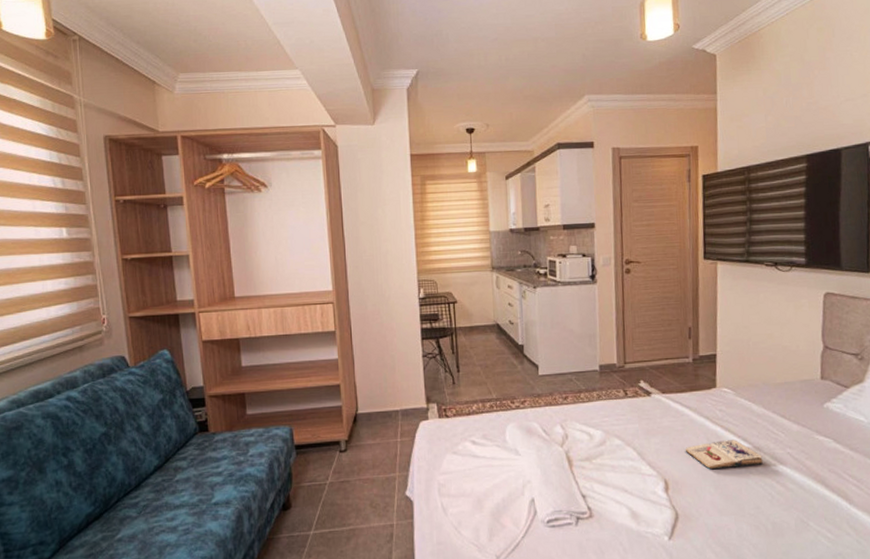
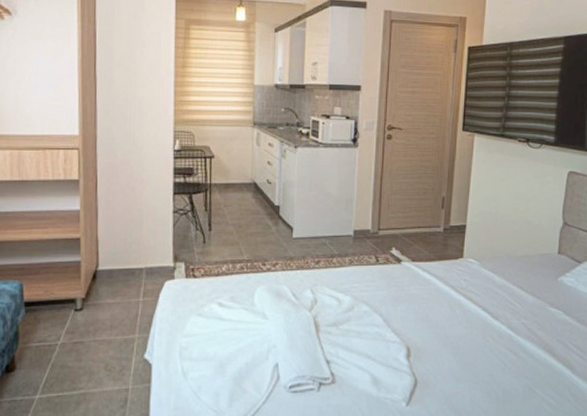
paperback book: present [686,440,763,470] -> none [430,309,499,338]

